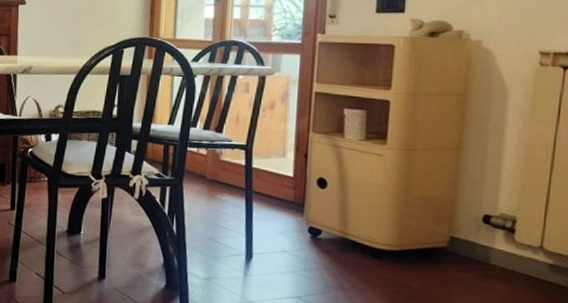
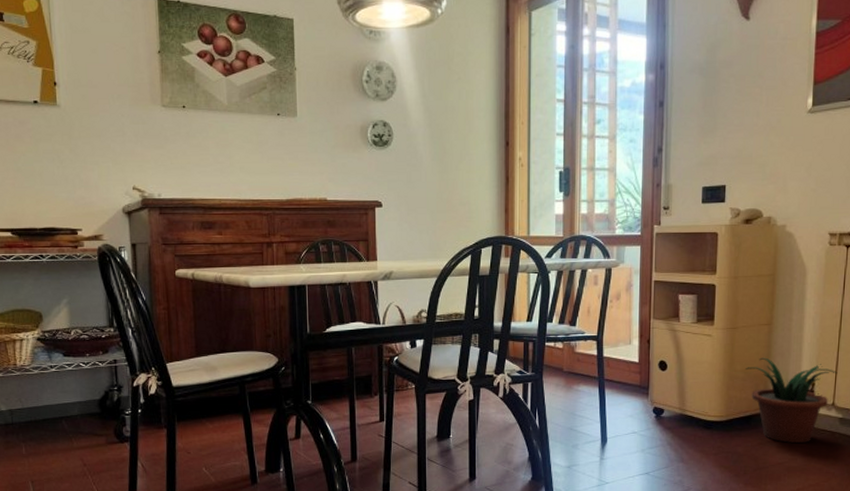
potted plant: none [425,185,548,287] -> present [745,357,838,443]

